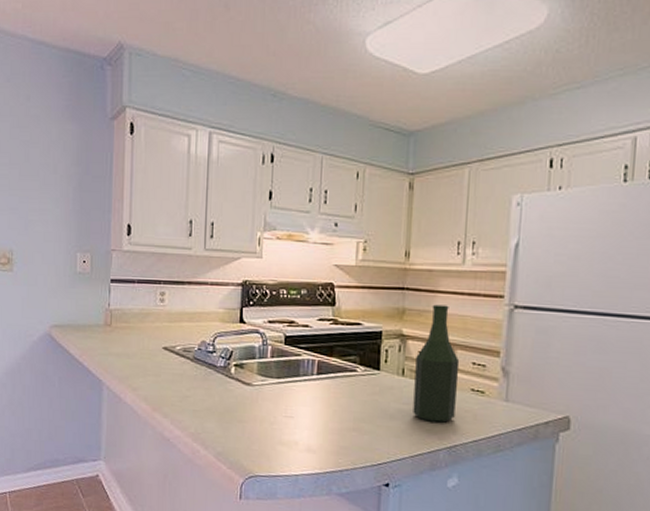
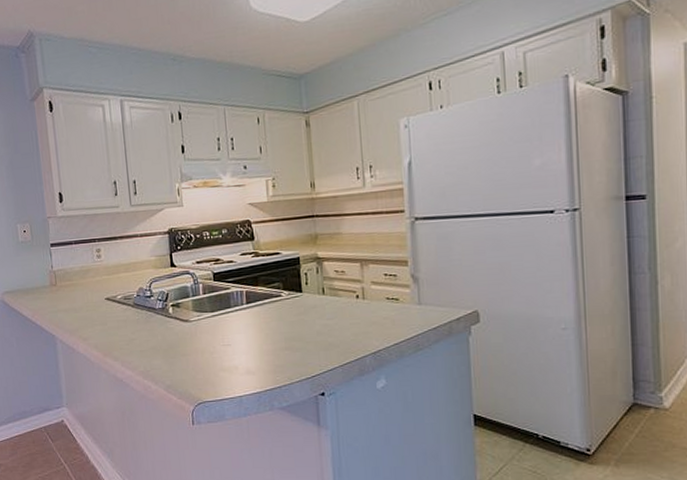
bottle: present [413,304,460,423] -> none [333,226,375,332]

